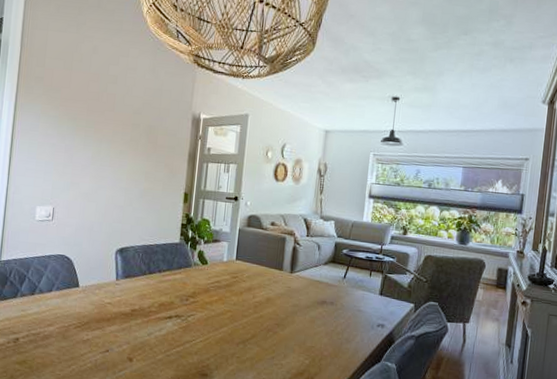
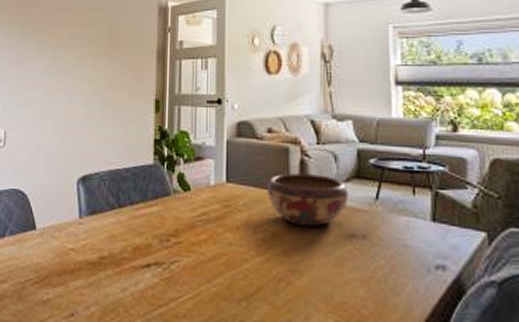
decorative bowl: none [266,256,325,295] -> present [267,173,348,227]

